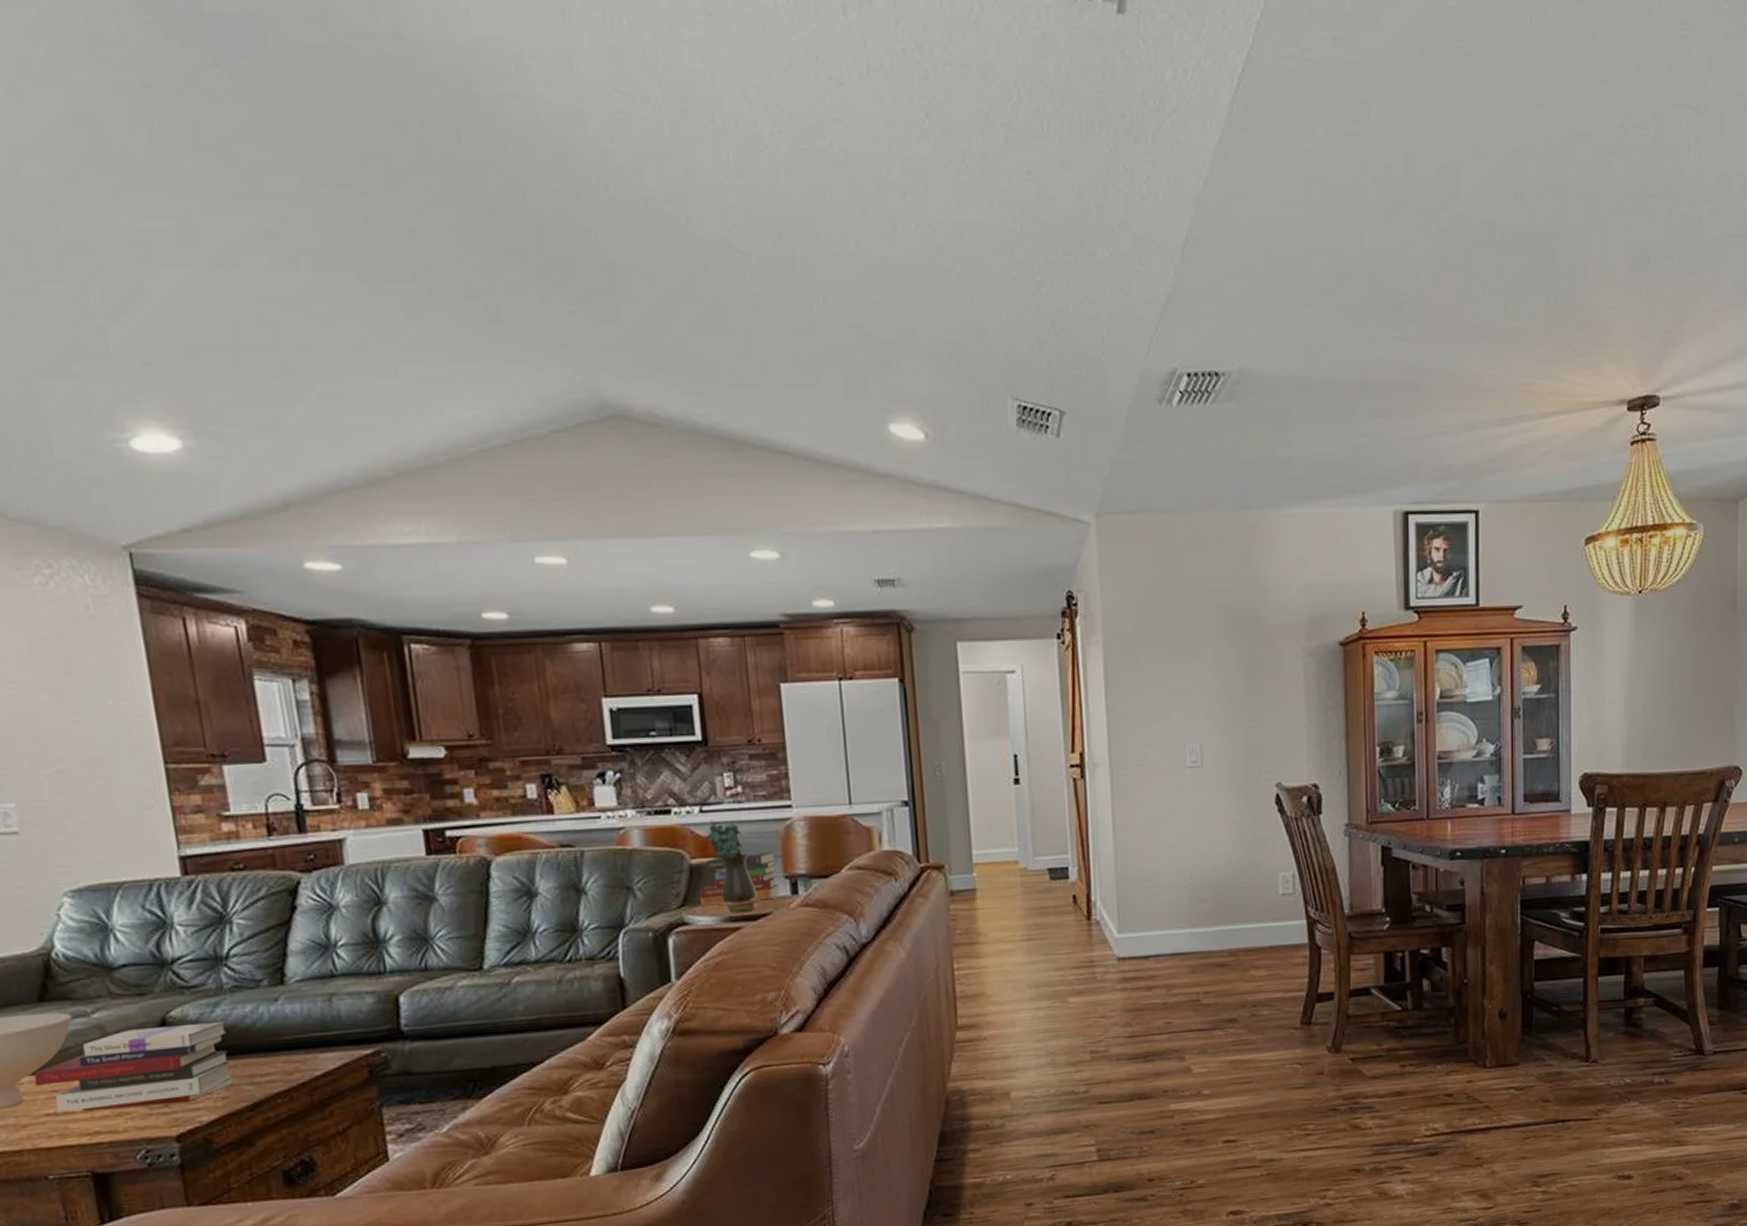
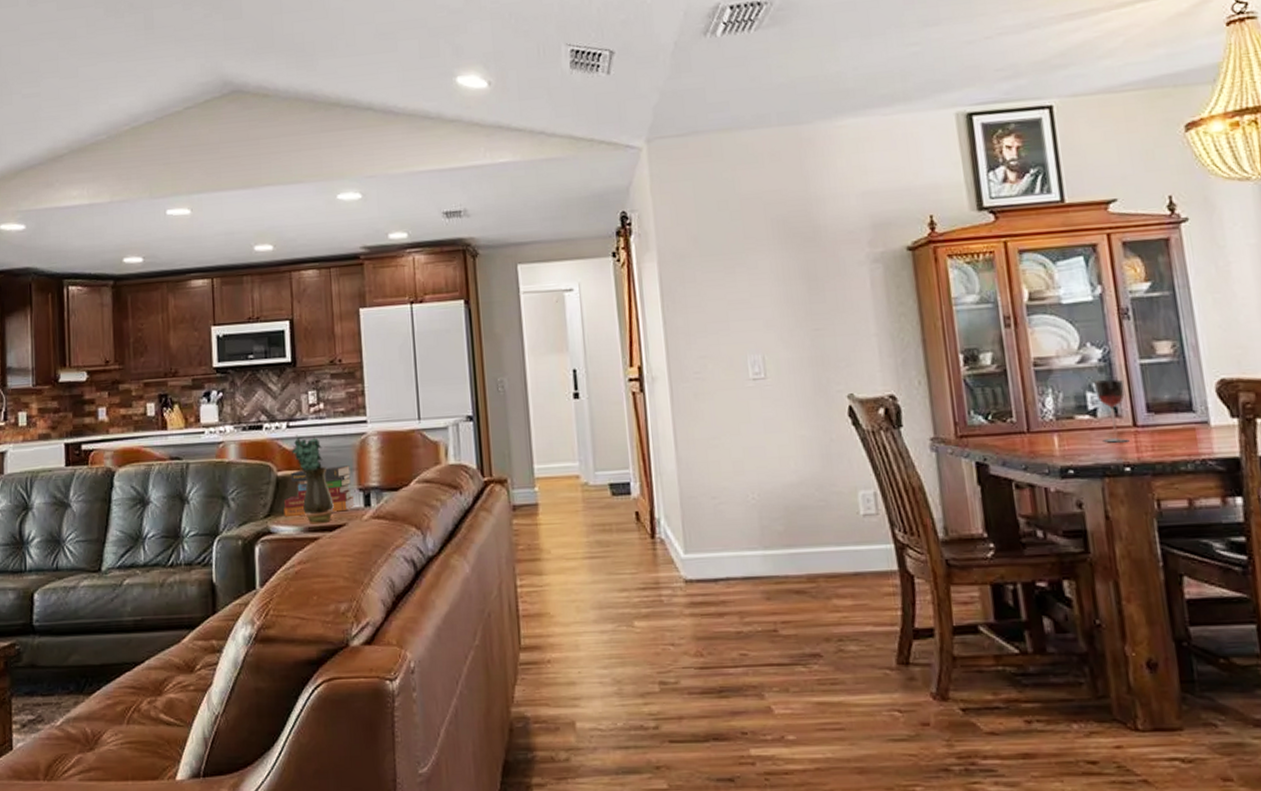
wineglass: none [1485,772,1509,829] -> present [1094,379,1130,443]

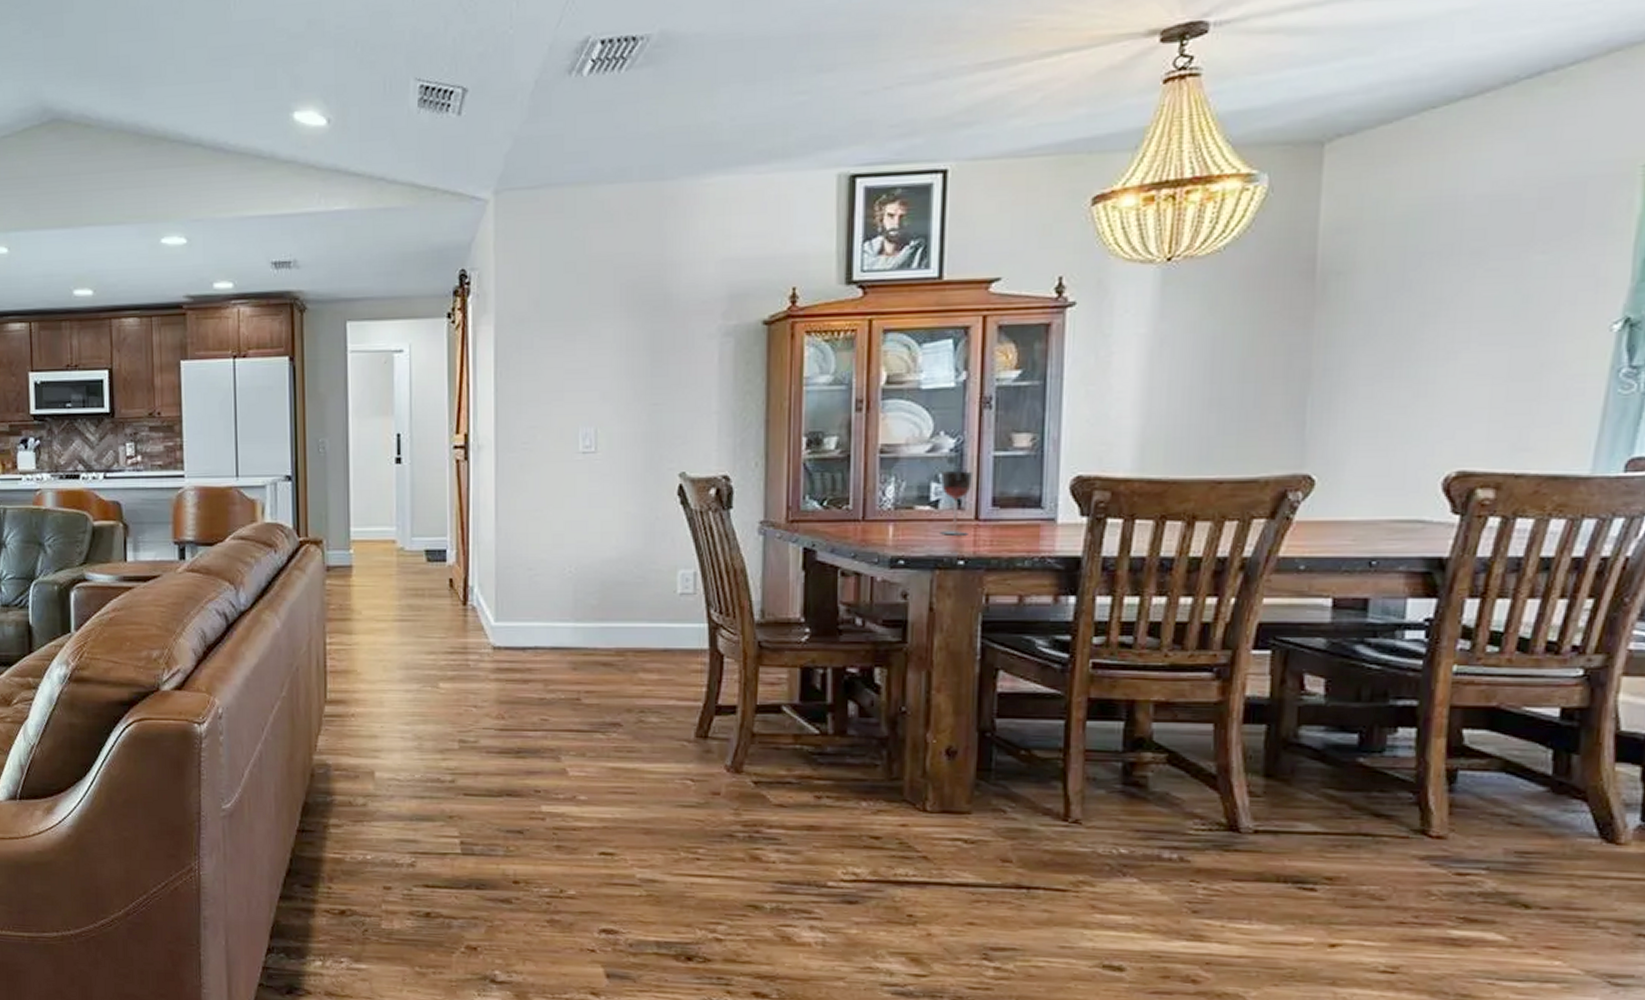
books: present [283,465,355,518] -> none [99,519,170,566]
vase: present [292,435,334,525] -> none [108,486,149,574]

